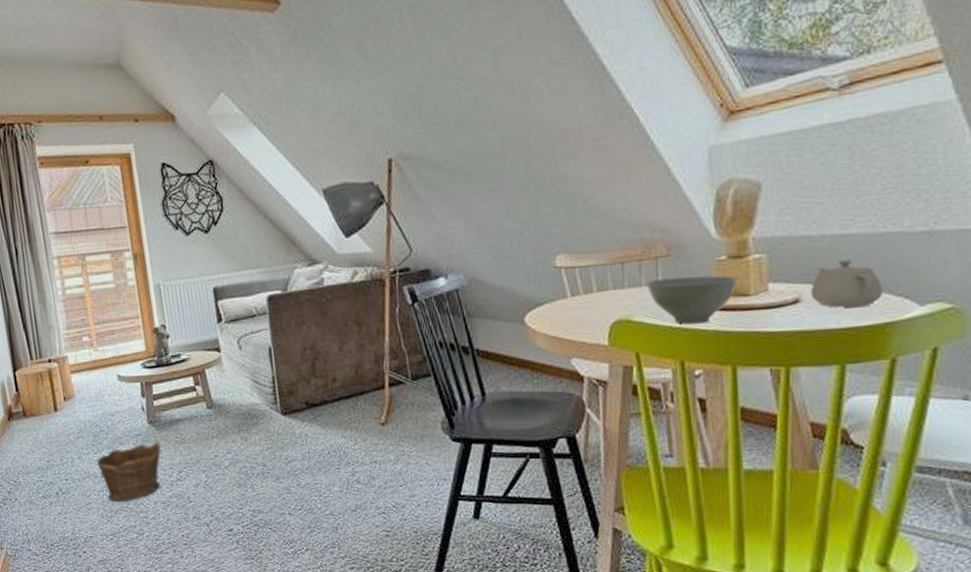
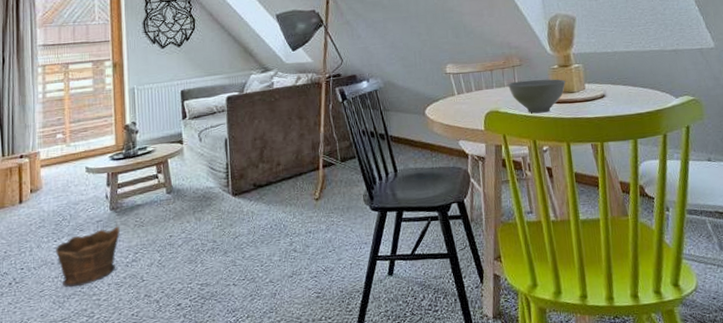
teapot: present [811,260,883,308] -> none [611,68,654,100]

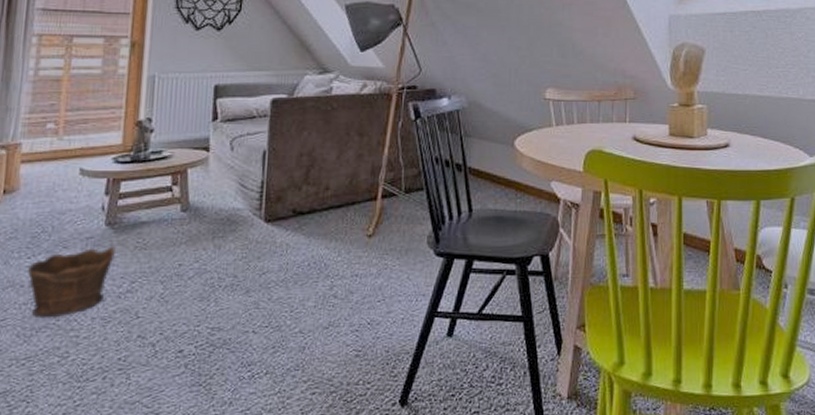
bowl: present [507,79,566,114] -> none [616,117,686,158]

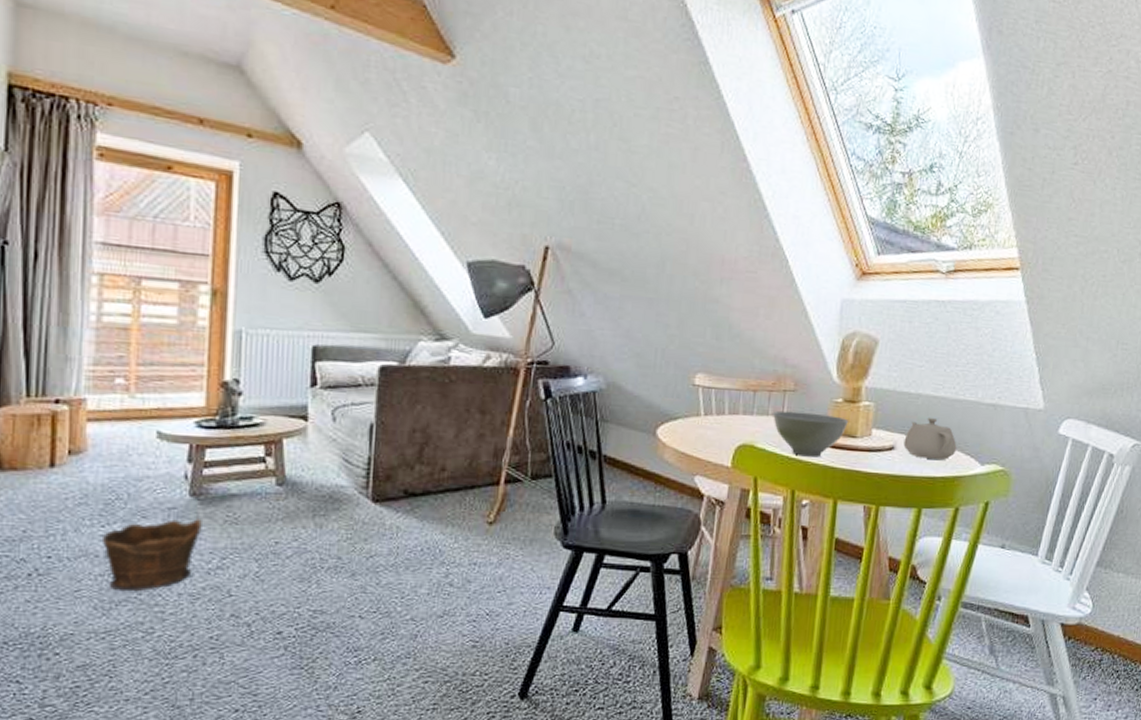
bowl: none [616,117,686,158] -> present [772,410,849,458]
teapot: none [737,116,786,153] -> present [903,418,957,460]

